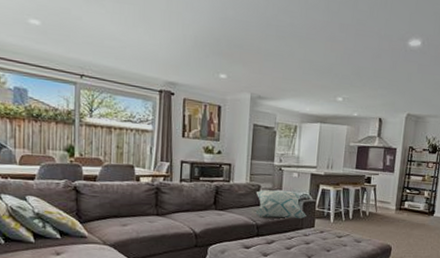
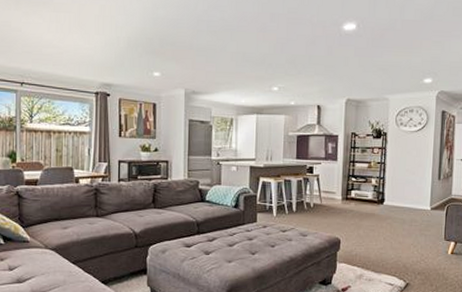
decorative pillow: present [254,190,307,219] -> none [194,185,248,214]

